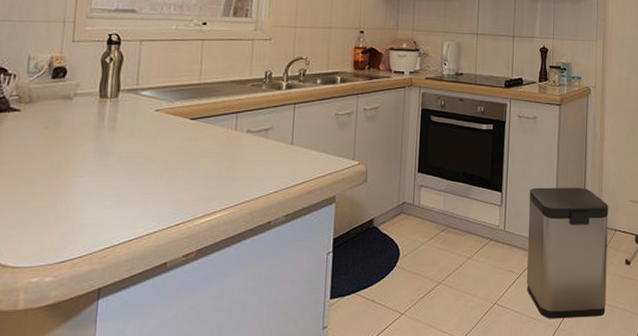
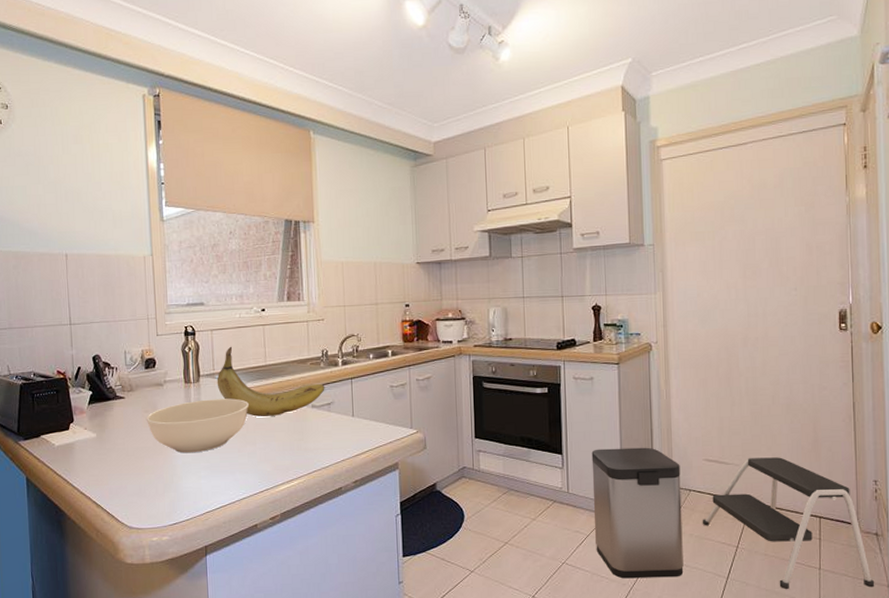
bowl: none [44,117,174,179] -> present [146,398,249,453]
banana: none [139,60,265,141] -> present [217,346,325,418]

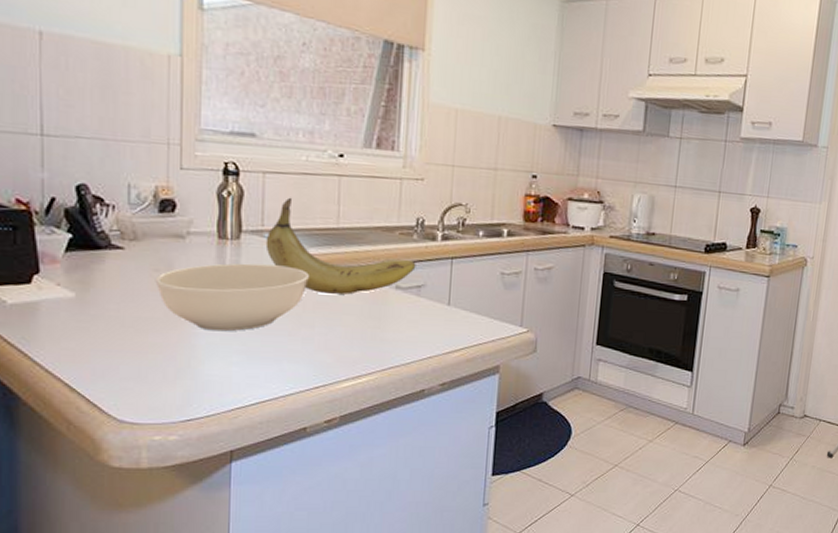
pedal bin: present [591,447,684,579] -> none [713,368,815,510]

